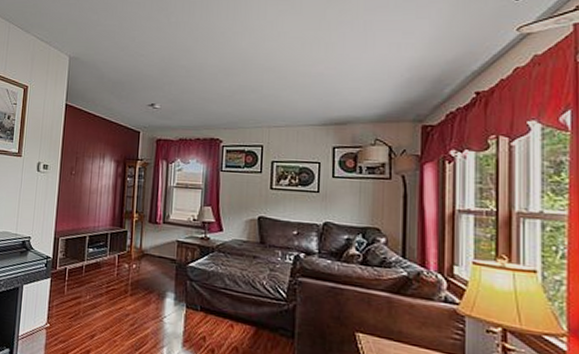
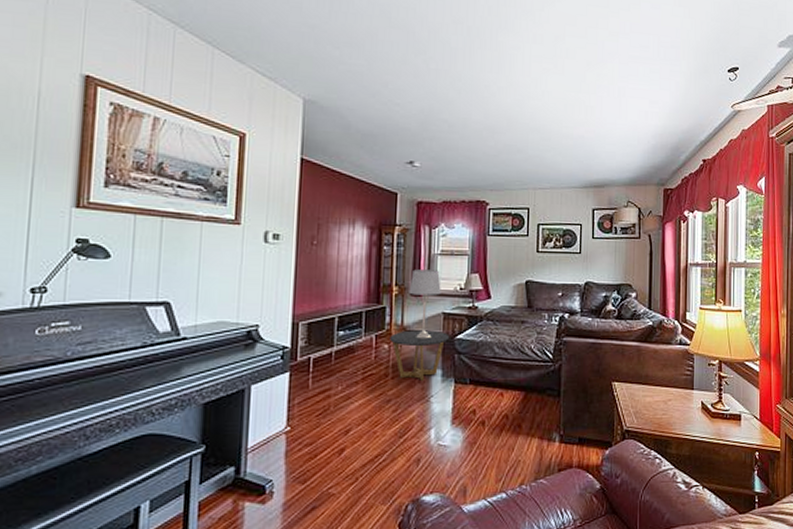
side table: none [129,253,183,301] -> present [389,330,450,381]
lamp: none [147,199,176,264] -> present [409,269,441,339]

